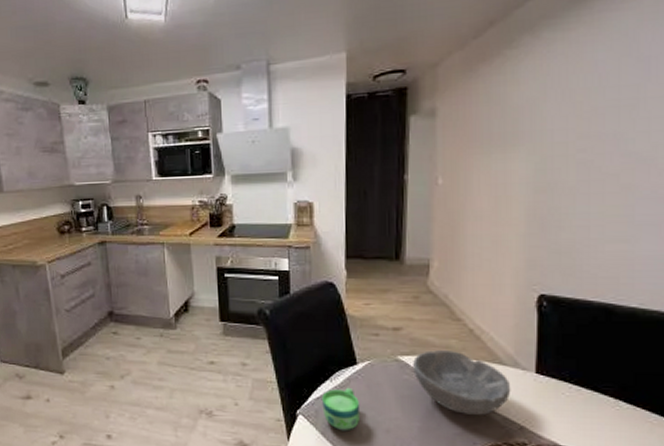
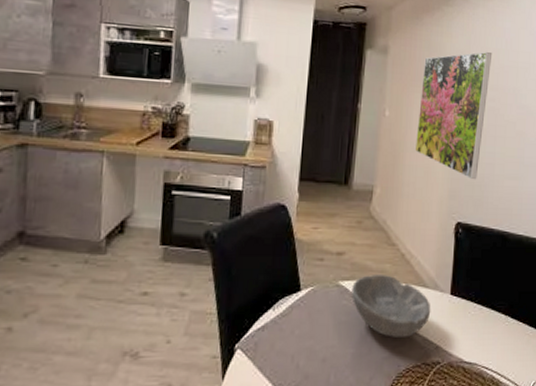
cup: present [322,387,361,432] -> none [262,315,300,364]
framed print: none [477,94,580,246] -> present [414,52,493,180]

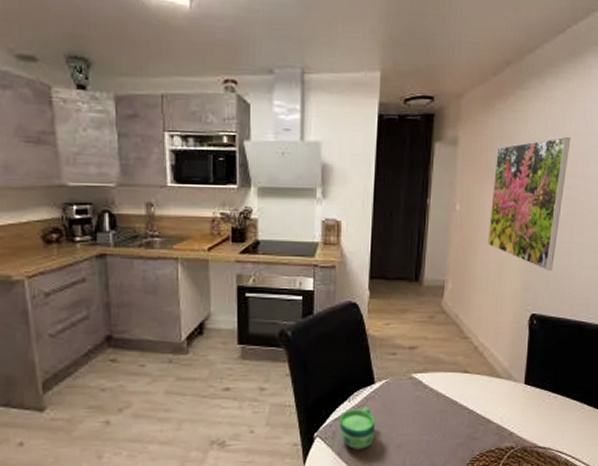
cup: none [262,315,300,364] -> present [340,406,376,451]
bowl: present [351,275,431,337] -> none [425,367,505,425]

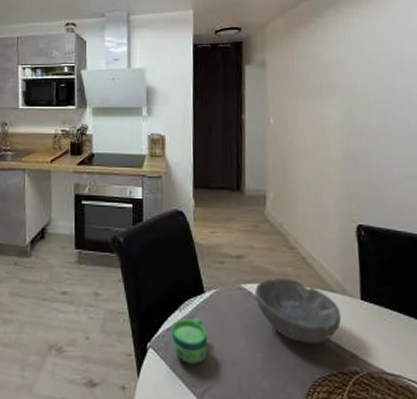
bowl: none [425,367,505,425] -> present [255,278,342,343]
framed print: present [487,137,571,271] -> none [303,57,374,182]

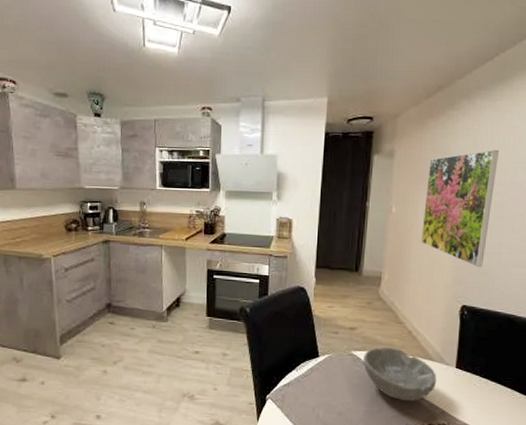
cup: present [172,317,208,365] -> none [288,376,319,414]
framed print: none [303,57,374,182] -> present [420,150,500,268]

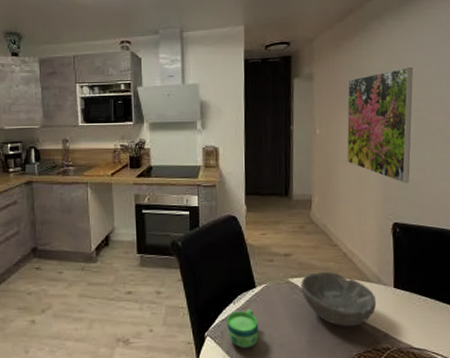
cup: none [288,376,319,414] -> present [227,308,259,349]

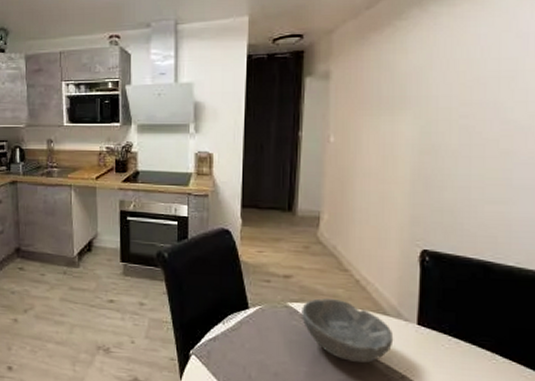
cup: present [227,308,259,349] -> none [214,330,251,373]
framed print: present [346,68,414,184] -> none [366,64,463,205]

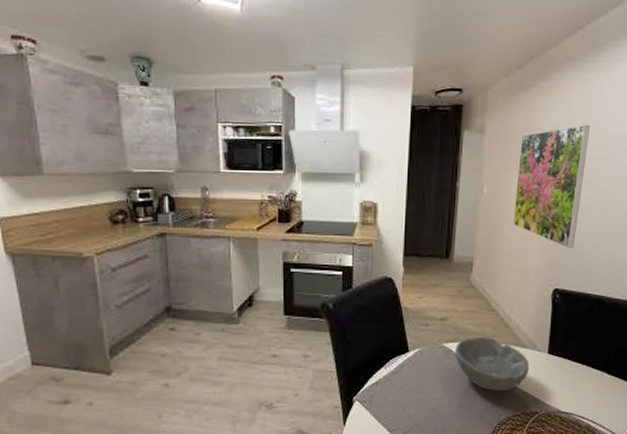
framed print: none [366,64,463,205] -> present [512,125,591,249]

